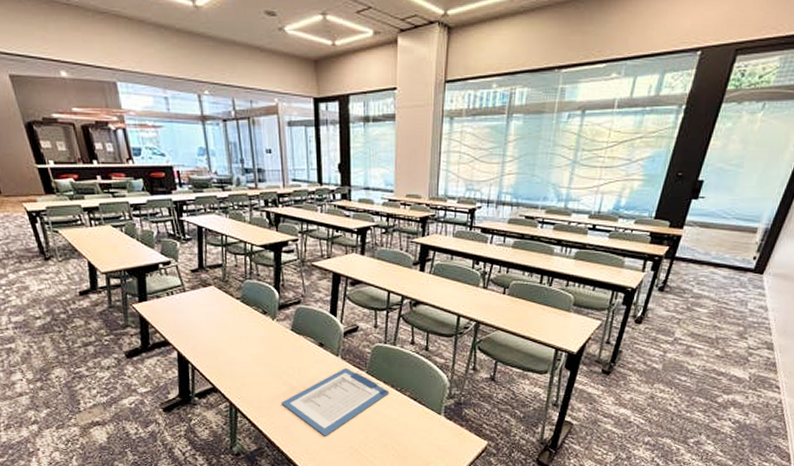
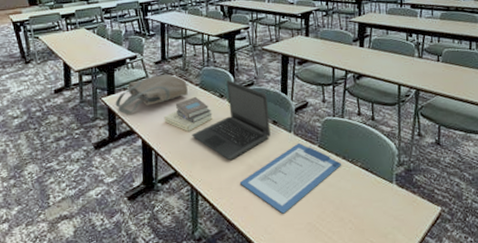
tote bag: none [147,285,228,324] -> present [115,74,188,115]
books: none [201,312,254,347] -> present [163,97,213,132]
laptop: none [231,296,316,380] -> present [192,80,271,161]

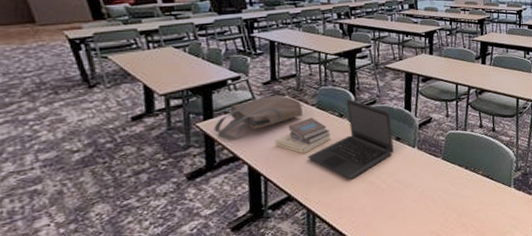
clipboard: present [239,142,341,214] -> none [361,156,464,227]

